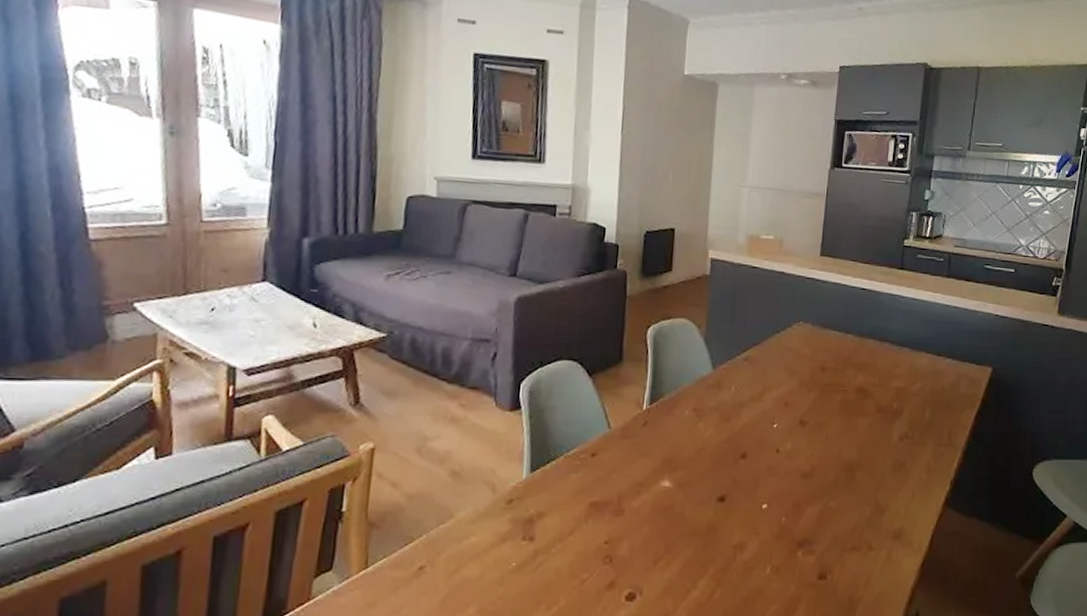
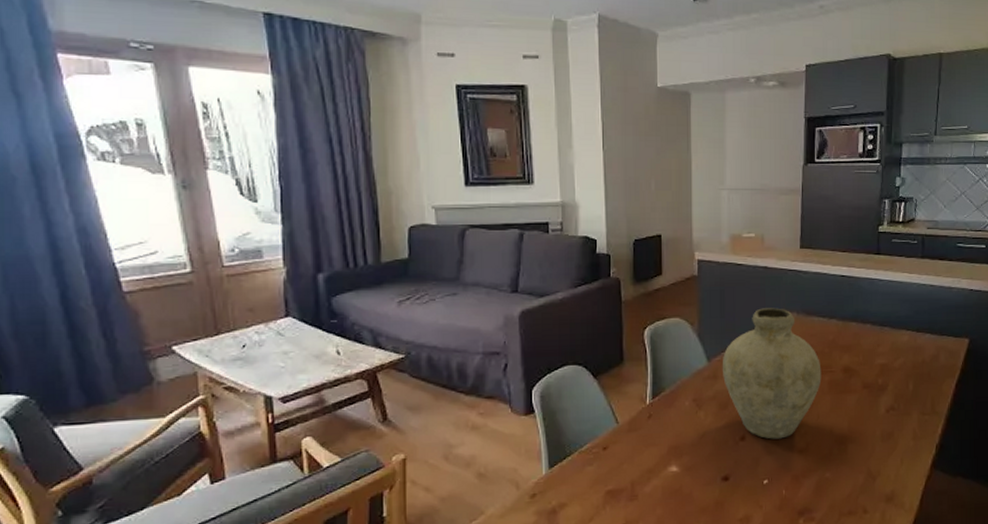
vase: none [727,316,834,460] -> present [722,308,822,439]

